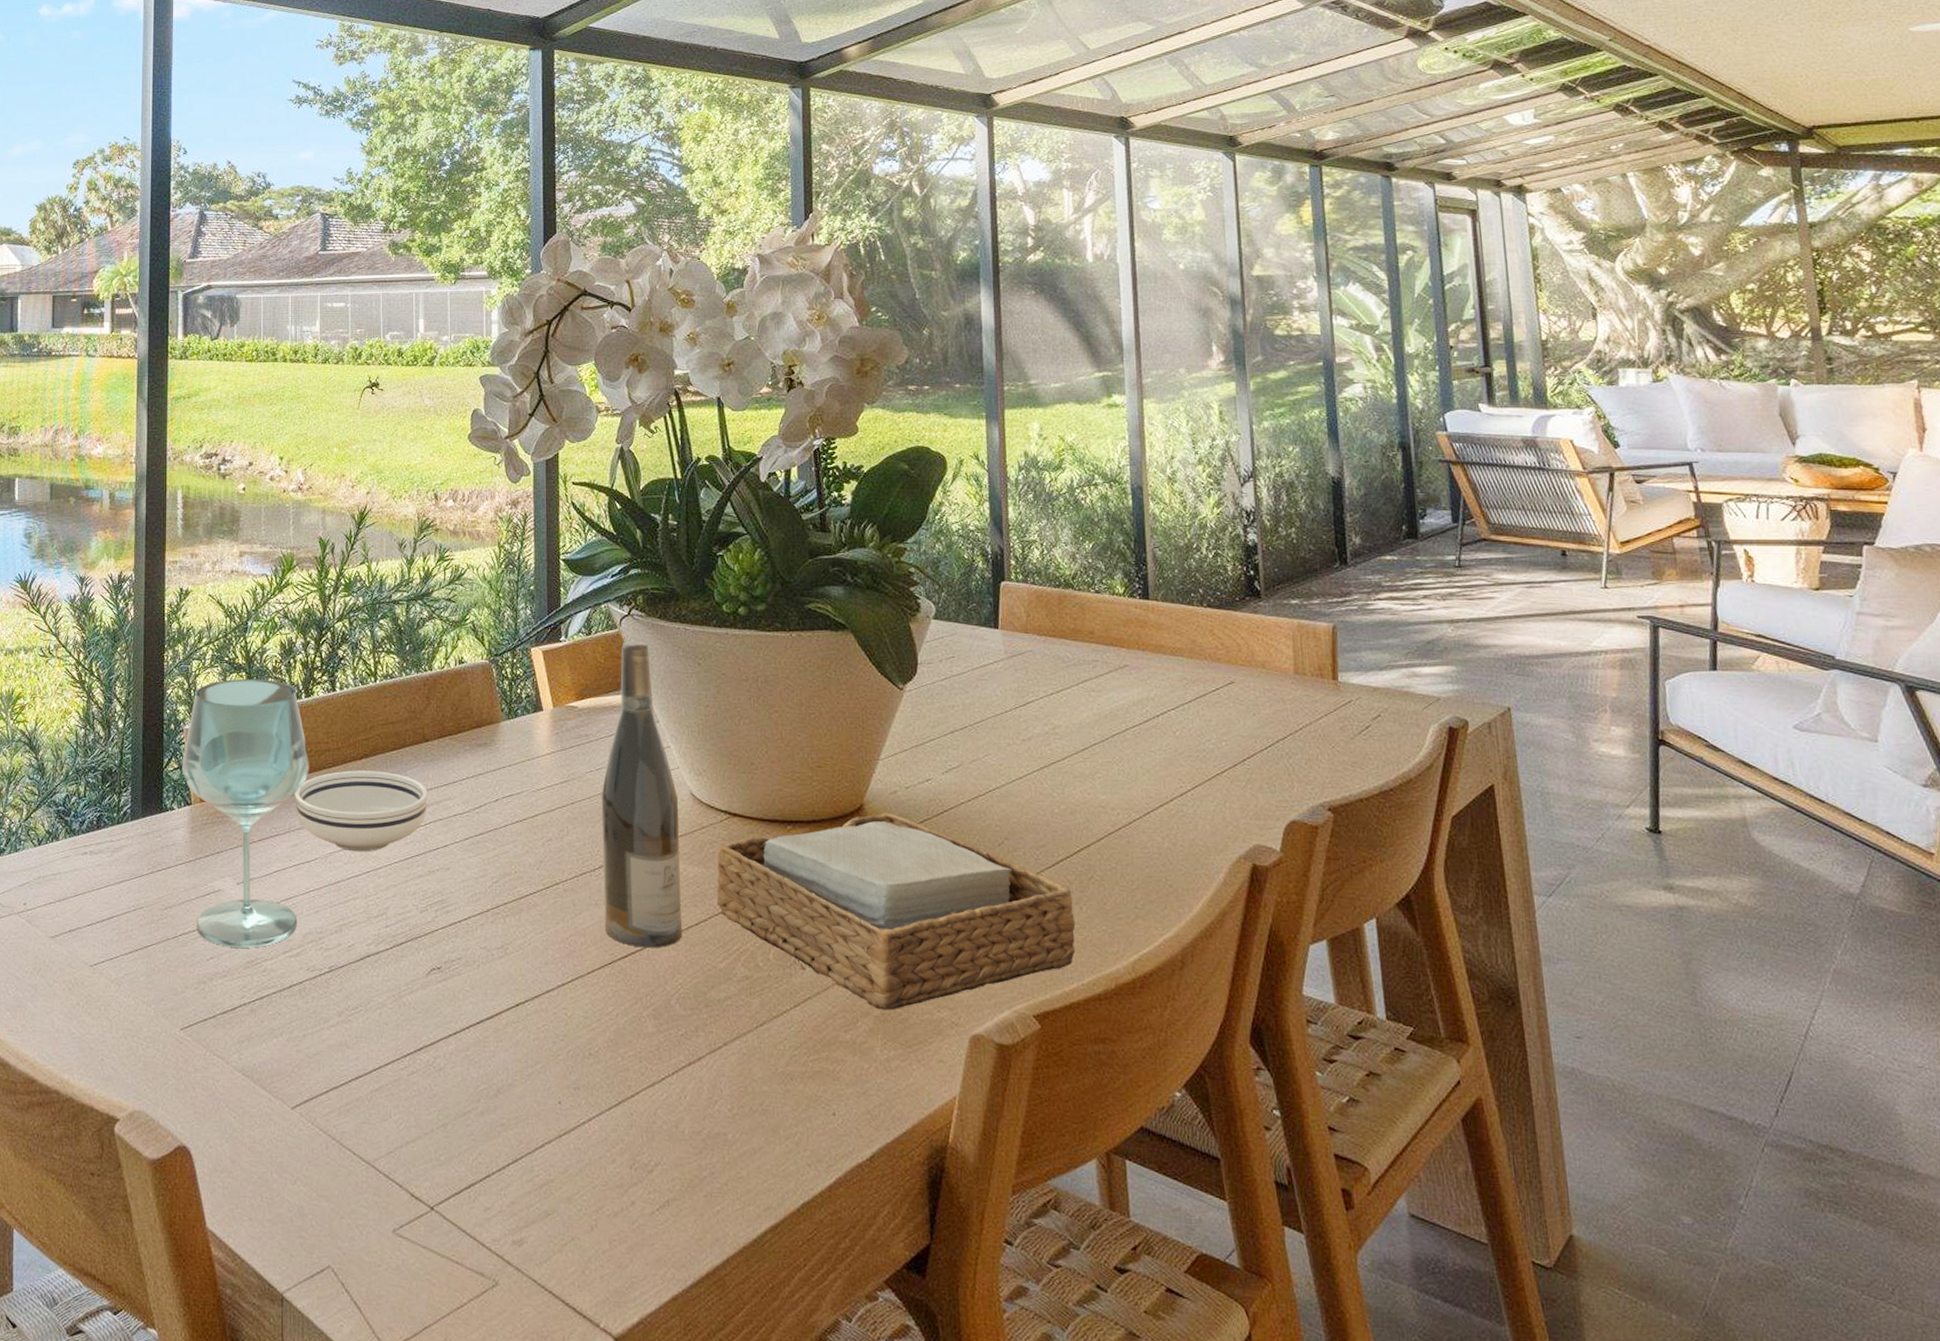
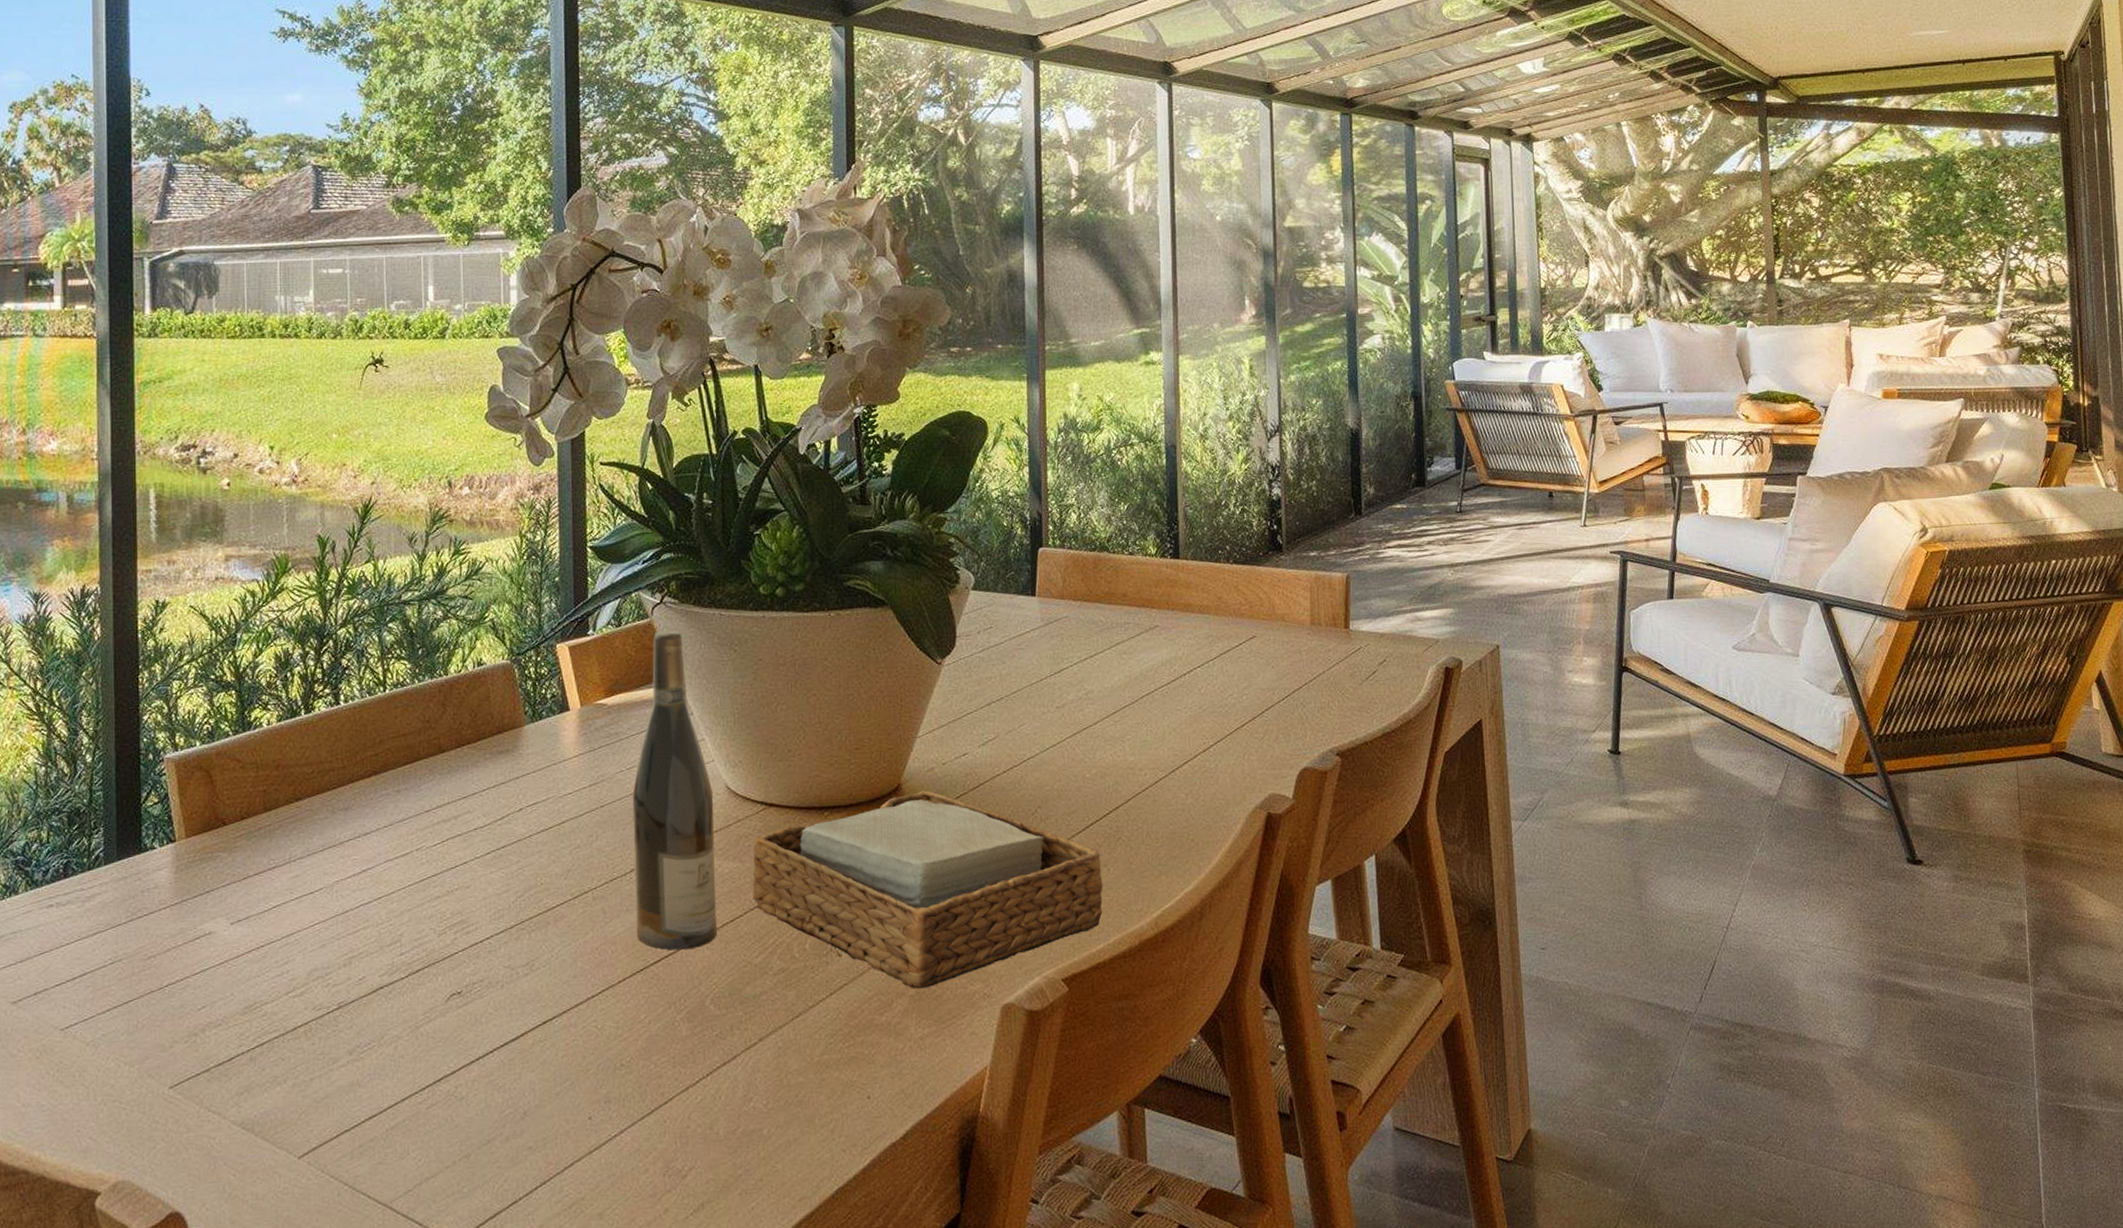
wine glass: present [182,678,310,948] -> none [163,696,312,994]
bowl: present [295,770,428,852] -> none [295,788,445,878]

